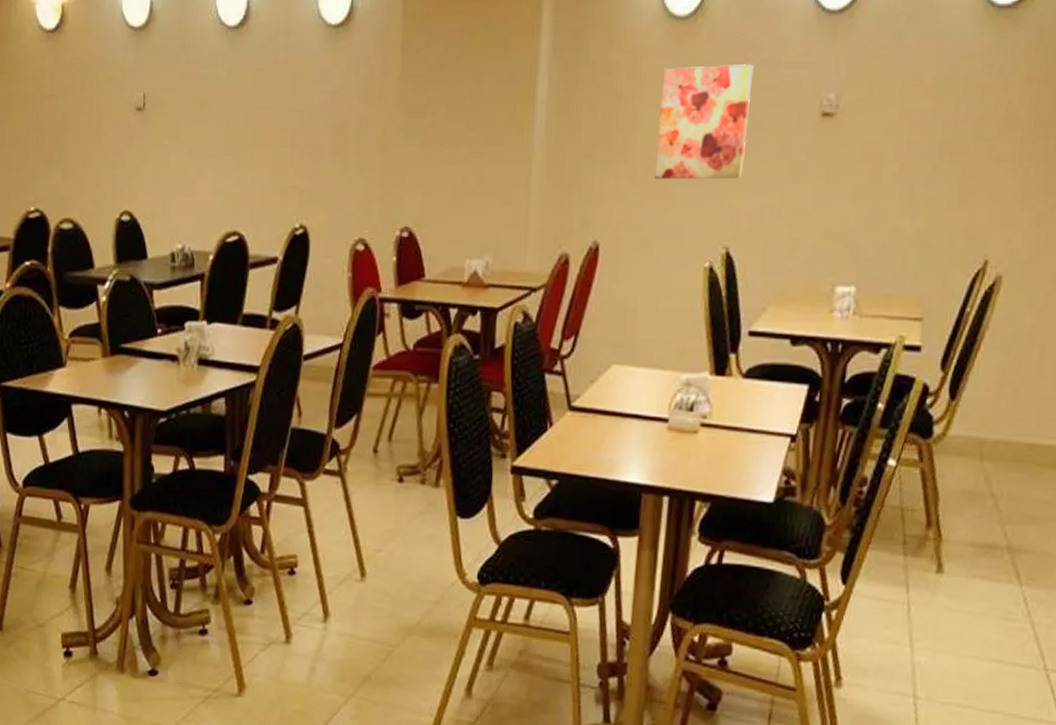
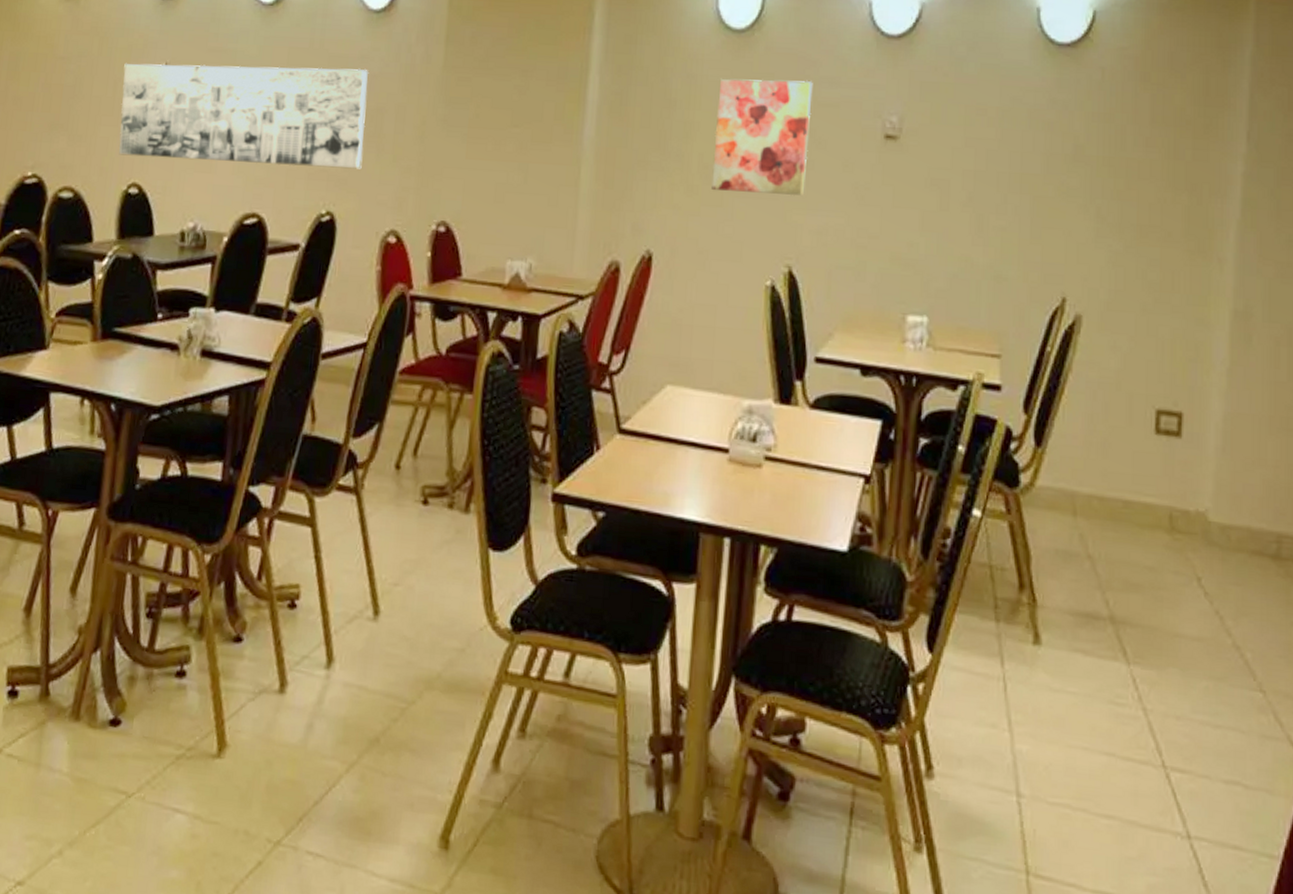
wall art: none [106,84,331,185] -> present [119,63,369,169]

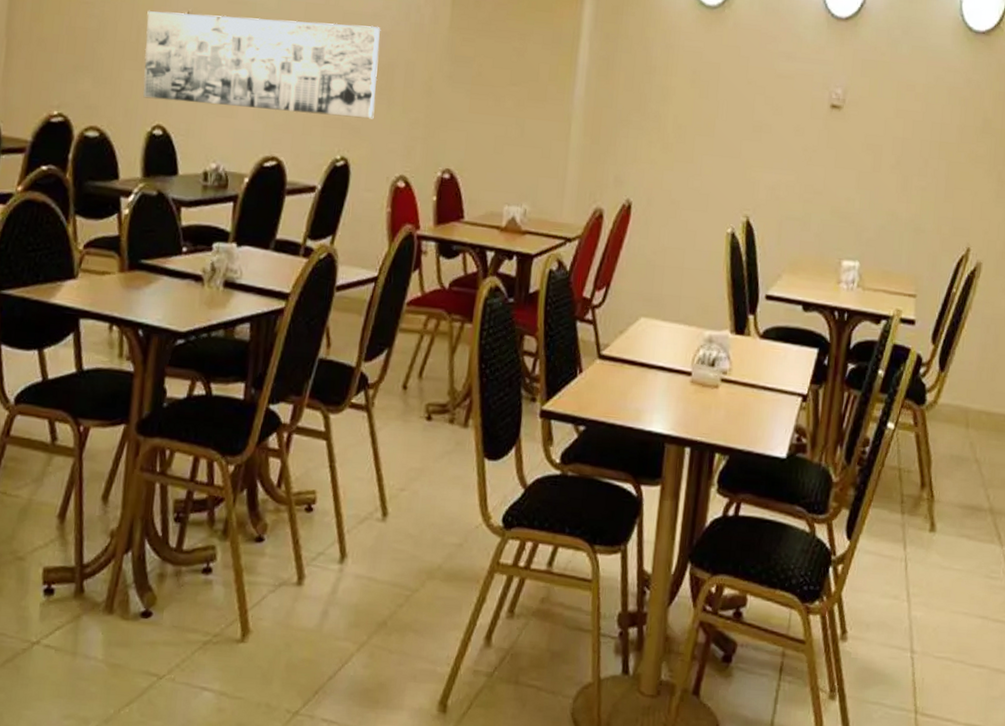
wall art: present [711,79,813,196] -> none [684,50,773,156]

